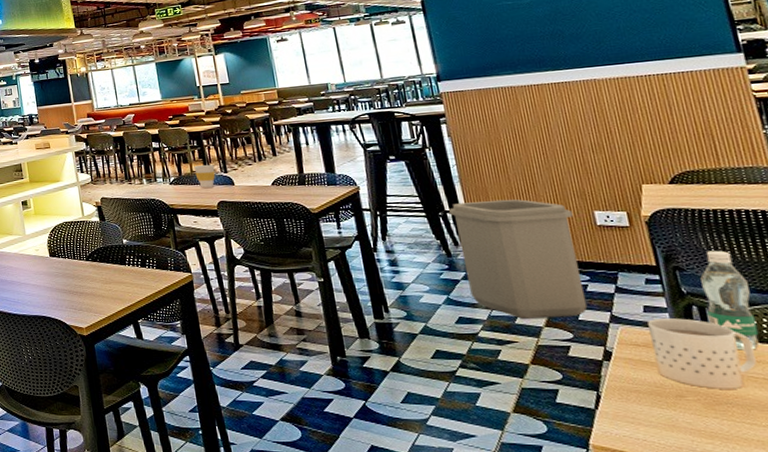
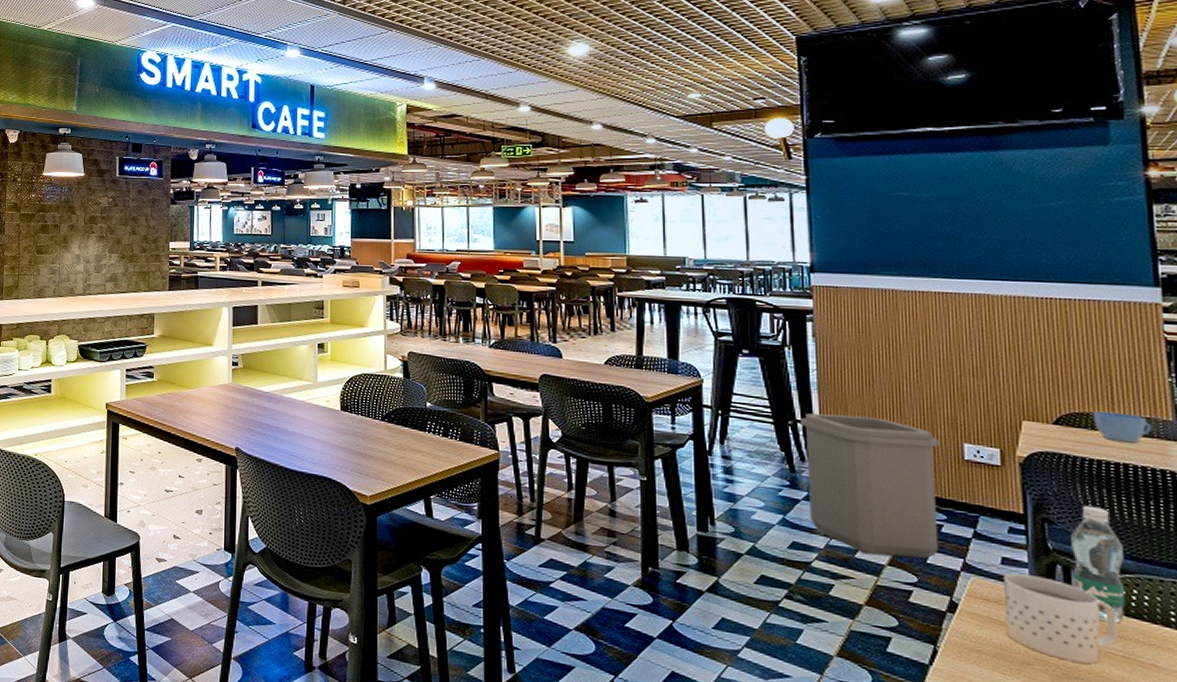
cup: present [194,164,216,189] -> none [519,330,543,359]
cup: none [701,166,756,193] -> present [1092,411,1152,445]

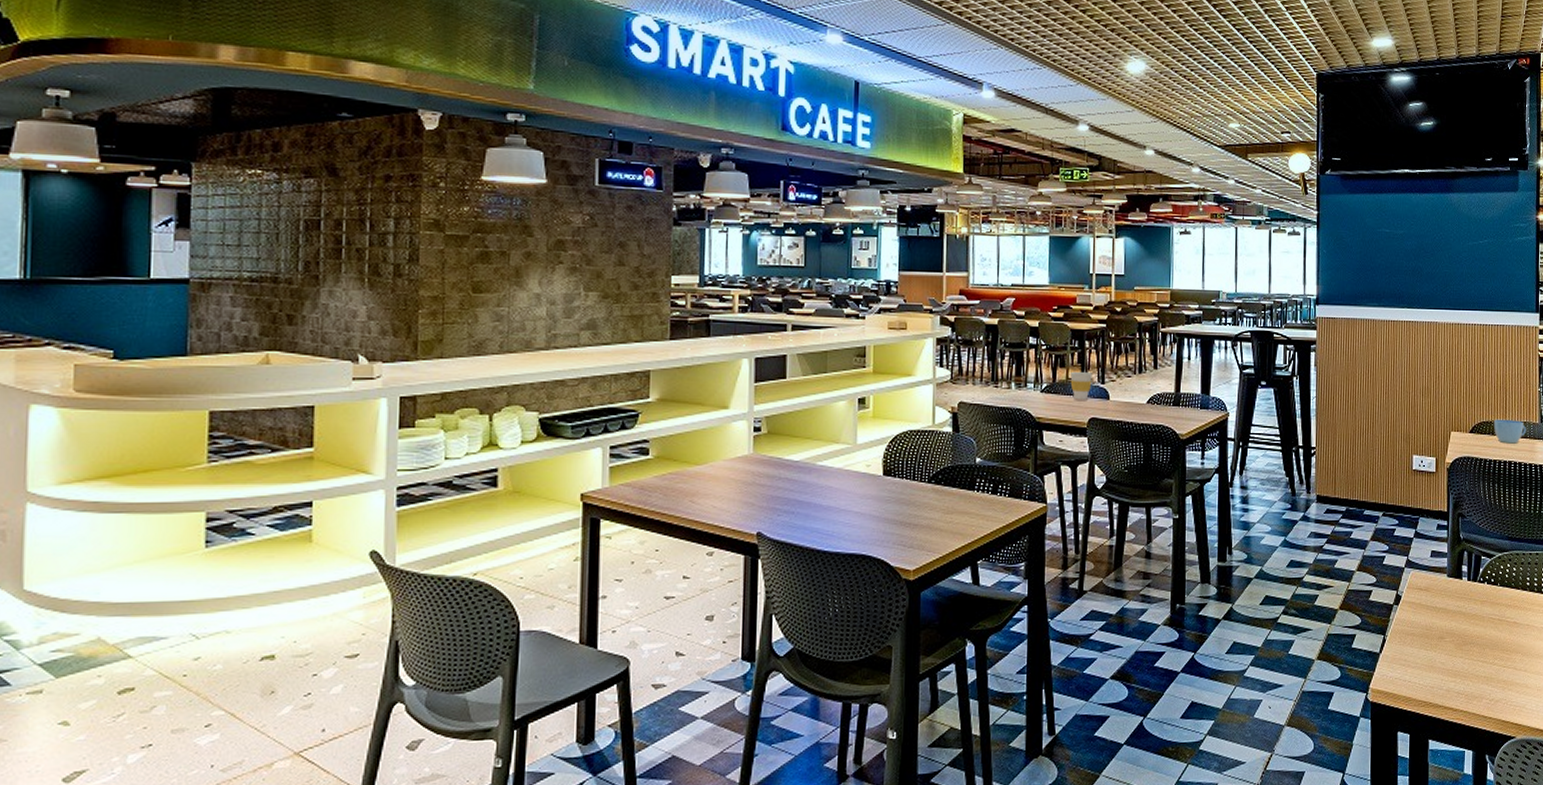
cup: none [519,330,543,359] -> present [1070,371,1092,401]
trash bin: present [801,413,939,559] -> none [1302,437,1397,563]
mug: present [1004,573,1118,664] -> none [1430,563,1497,630]
bottle: present [1071,505,1127,622] -> none [1472,499,1504,594]

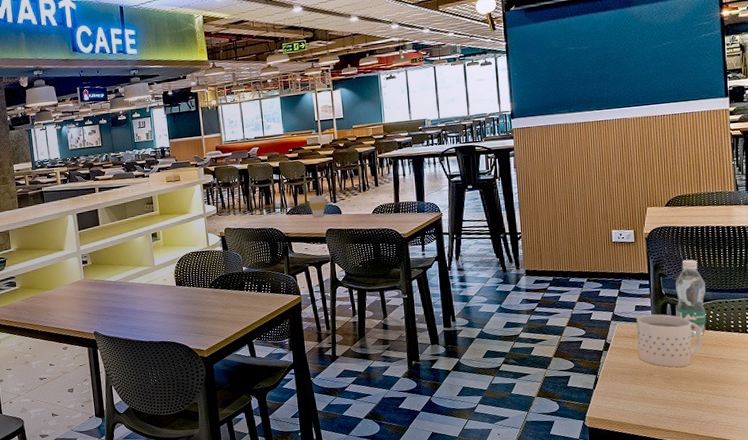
mug: none [1430,563,1497,630] -> present [637,314,702,367]
bottle: none [1472,499,1504,594] -> present [676,259,707,337]
cup: present [1493,419,1527,445] -> none [688,191,723,213]

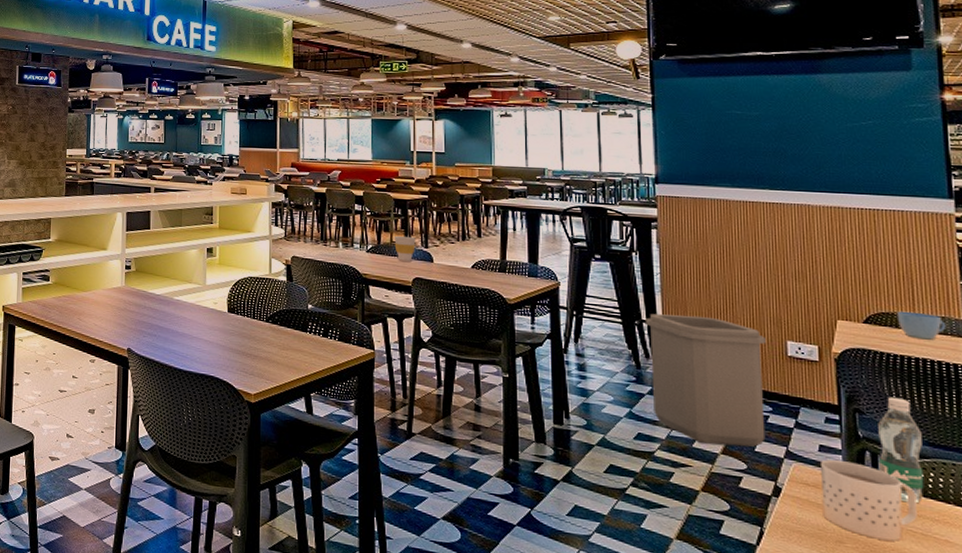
trash bin: none [509,221,598,321] -> present [646,314,766,448]
cup: none [688,191,723,213] -> present [896,311,947,341]

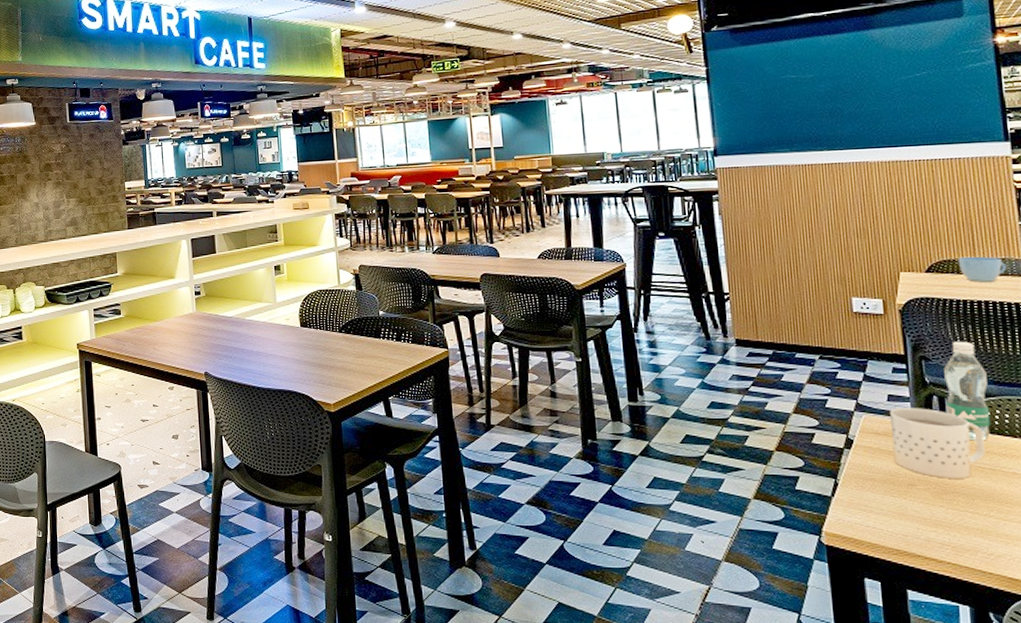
cup: present [394,235,416,263] -> none [459,234,481,260]
trash bin: present [646,314,766,448] -> none [712,282,836,405]

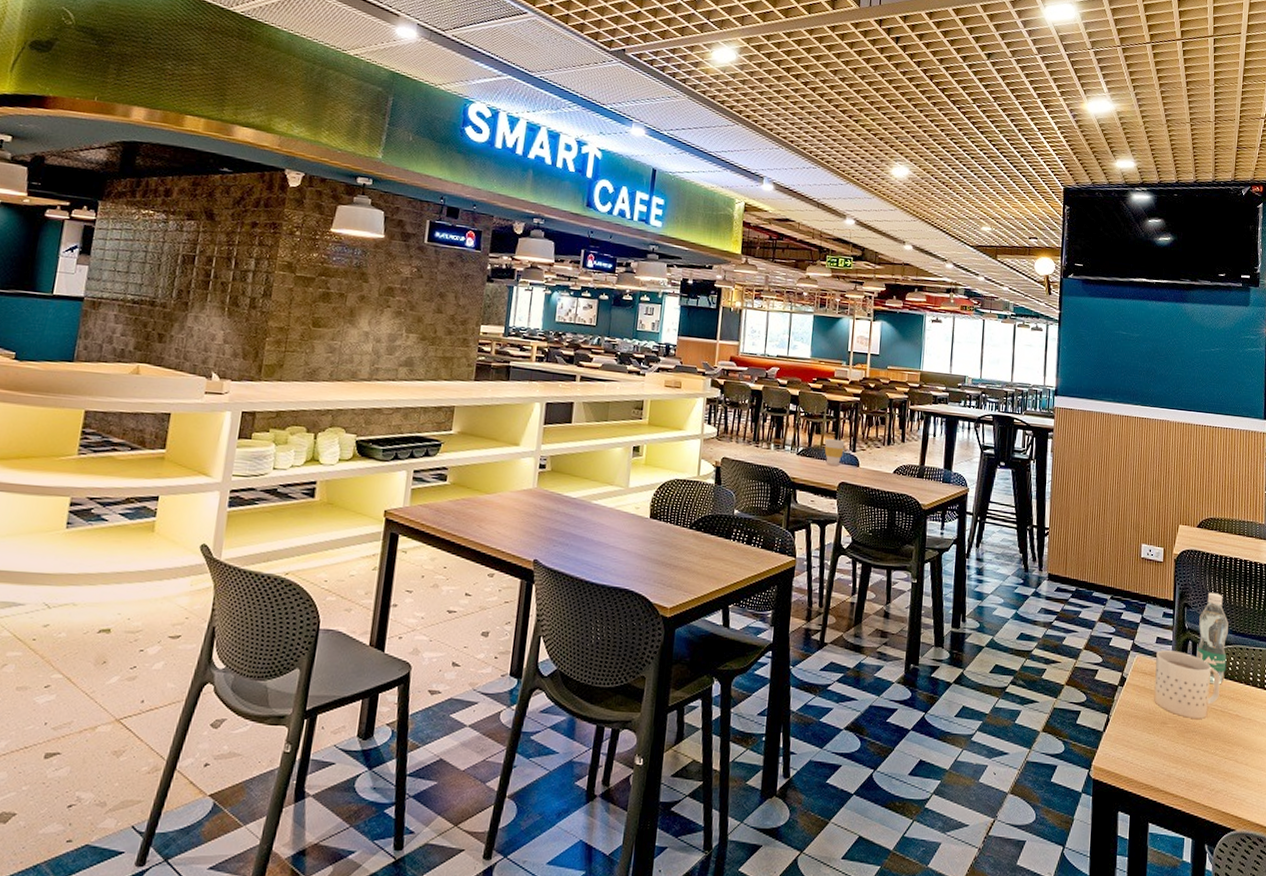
cup: none [459,234,481,260] -> present [824,438,845,467]
cup: present [957,256,1007,284] -> none [1220,516,1253,543]

